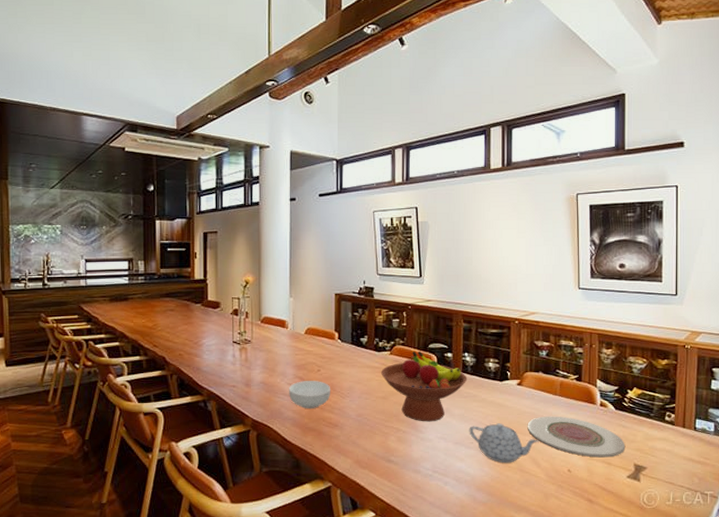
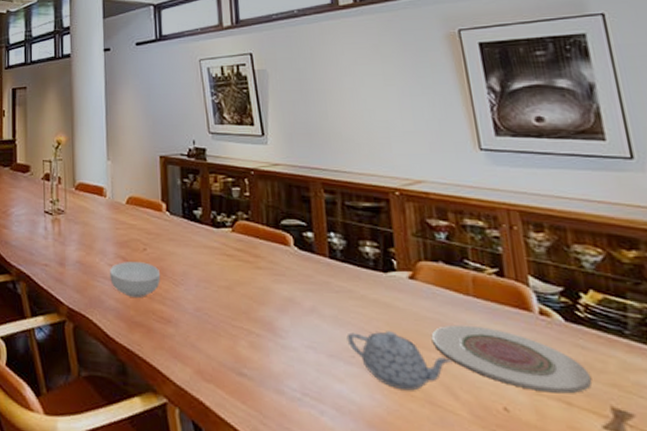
fruit bowl: present [381,350,468,422] -> none [222,228,338,324]

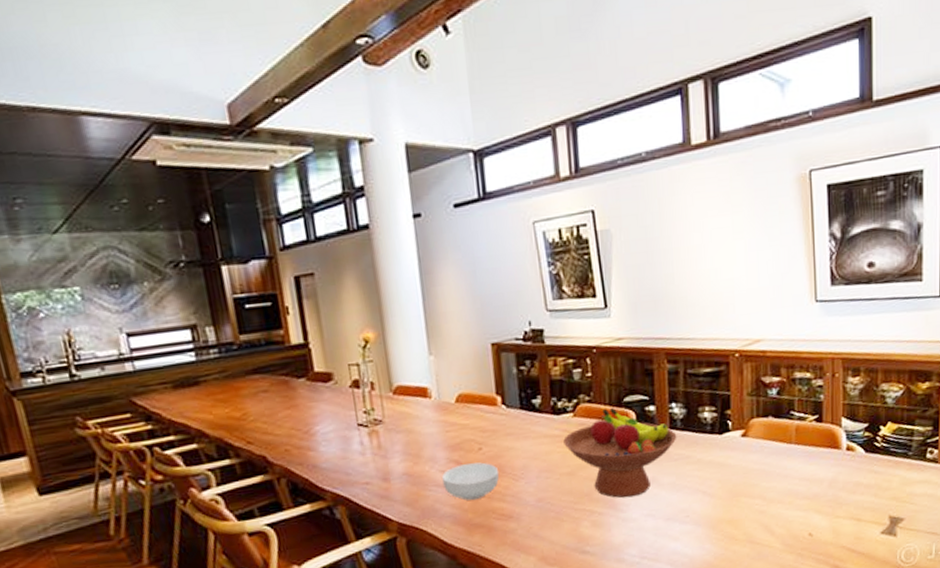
fruit bowl: none [222,228,338,324] -> present [563,407,677,498]
teapot: present [346,331,453,391] -> none [683,487,772,536]
plate: present [431,324,592,394] -> none [756,469,879,515]

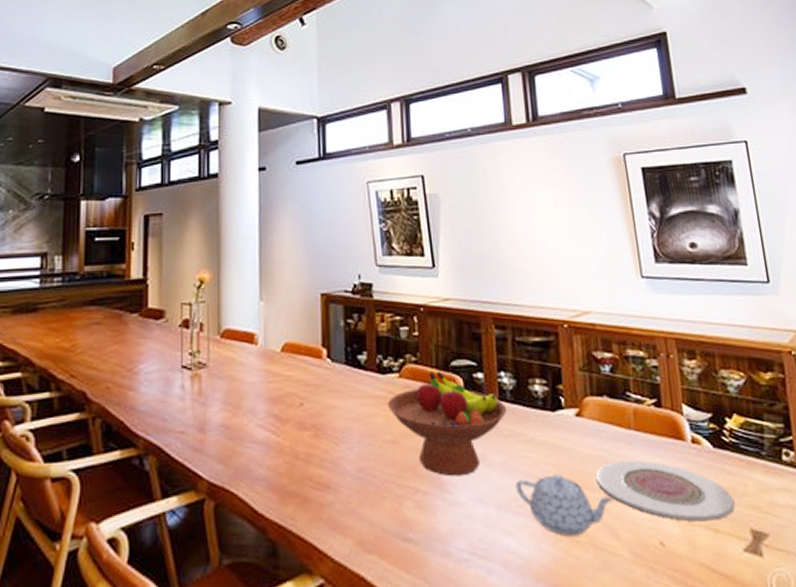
cereal bowl: present [442,462,500,501] -> none [260,420,320,463]
teapot: none [683,487,772,536] -> present [515,474,615,537]
plate: none [756,469,879,515] -> present [595,460,735,522]

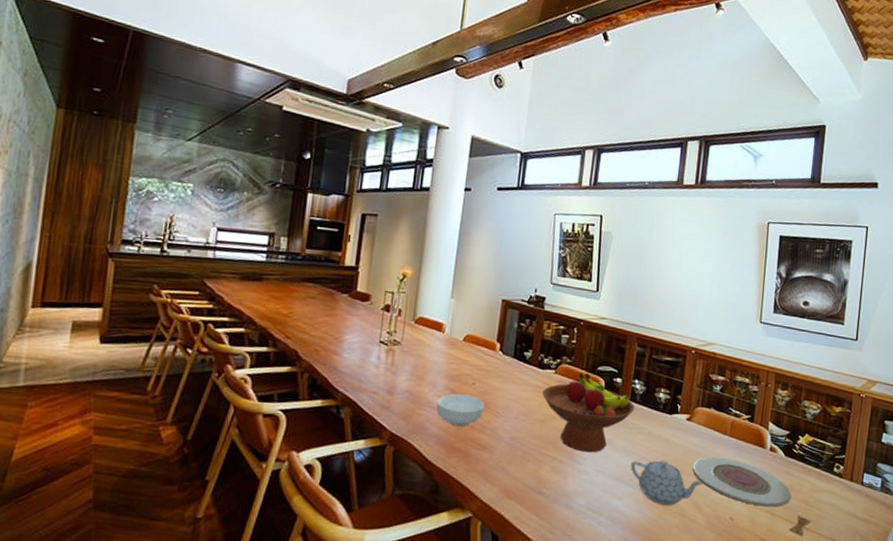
cereal bowl: none [260,420,320,463] -> present [436,393,485,426]

